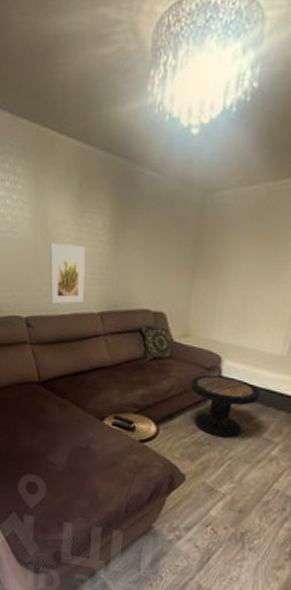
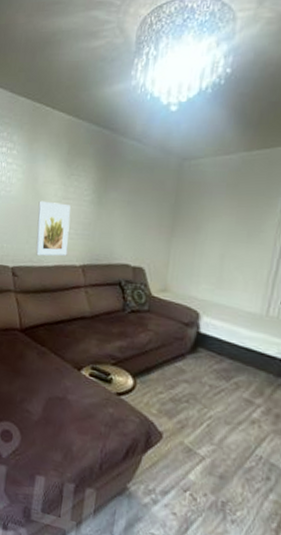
side table: present [191,374,260,438] -> none [169,329,239,396]

